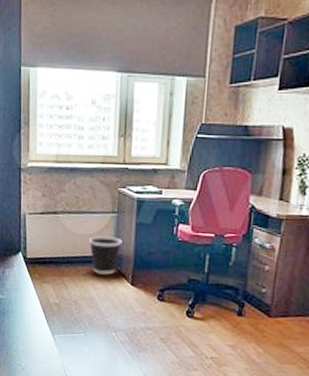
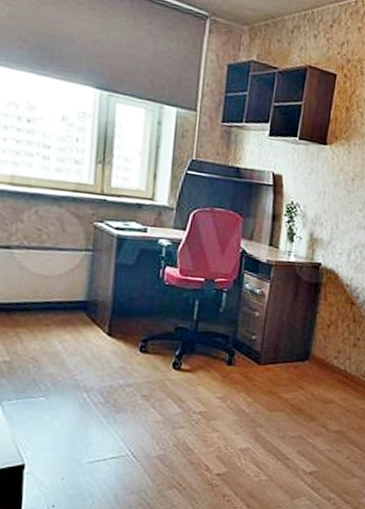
wastebasket: present [89,235,122,275] -> none [54,277,98,324]

